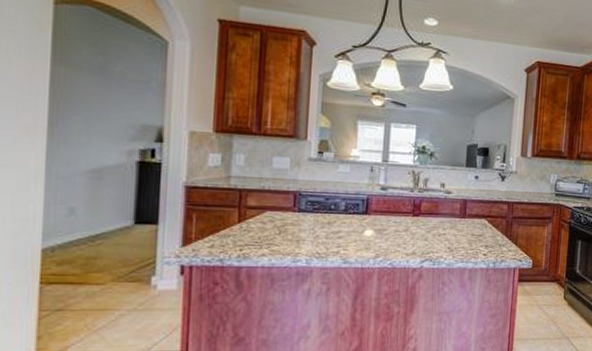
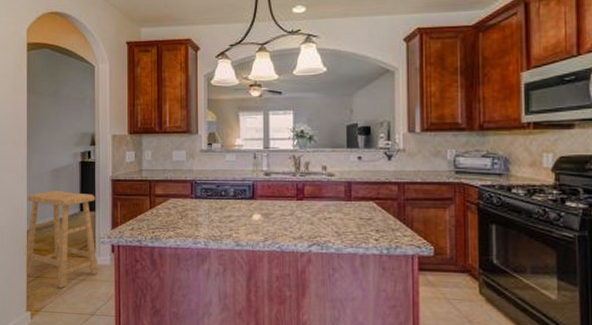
stool: none [36,197,159,323] -> present [25,191,99,289]

